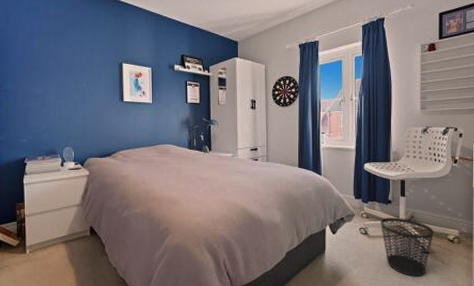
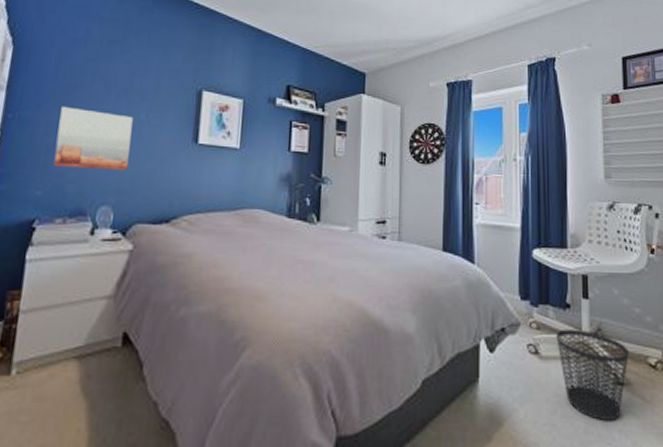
wall art: none [30,81,79,123] -> present [53,106,133,171]

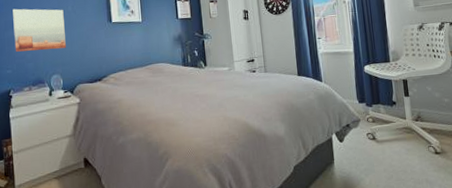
wastebasket: present [556,329,629,420] -> none [387,118,443,180]

